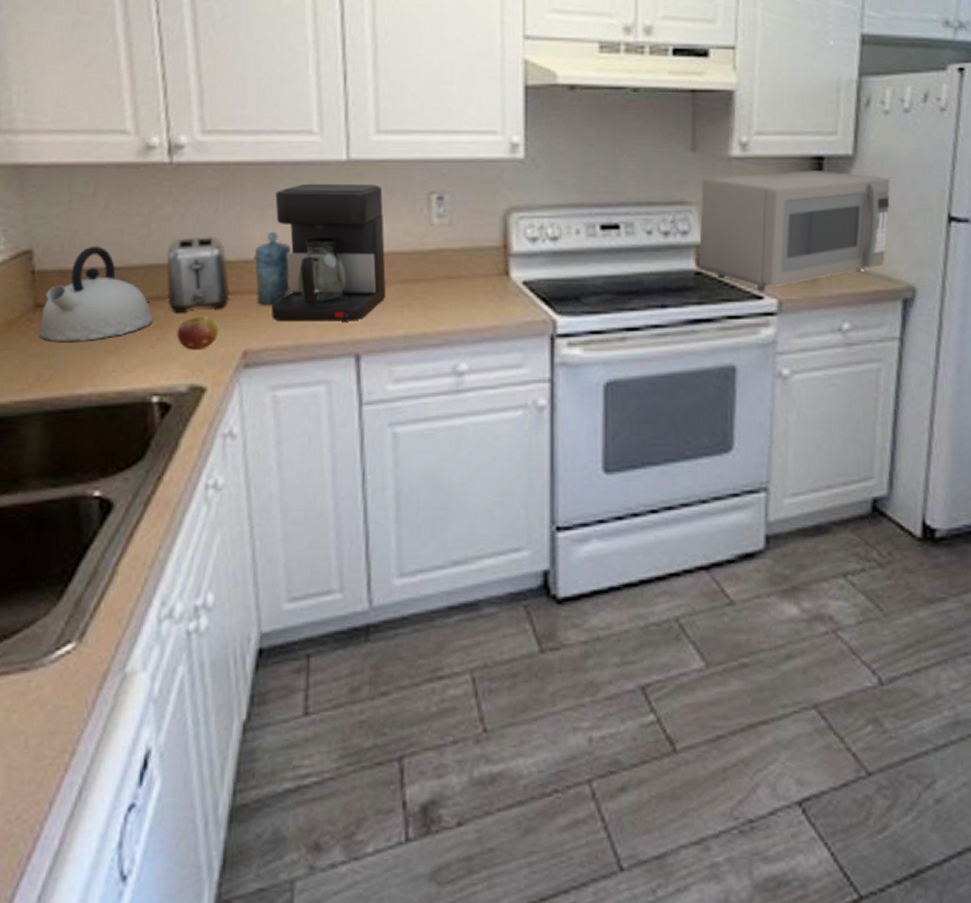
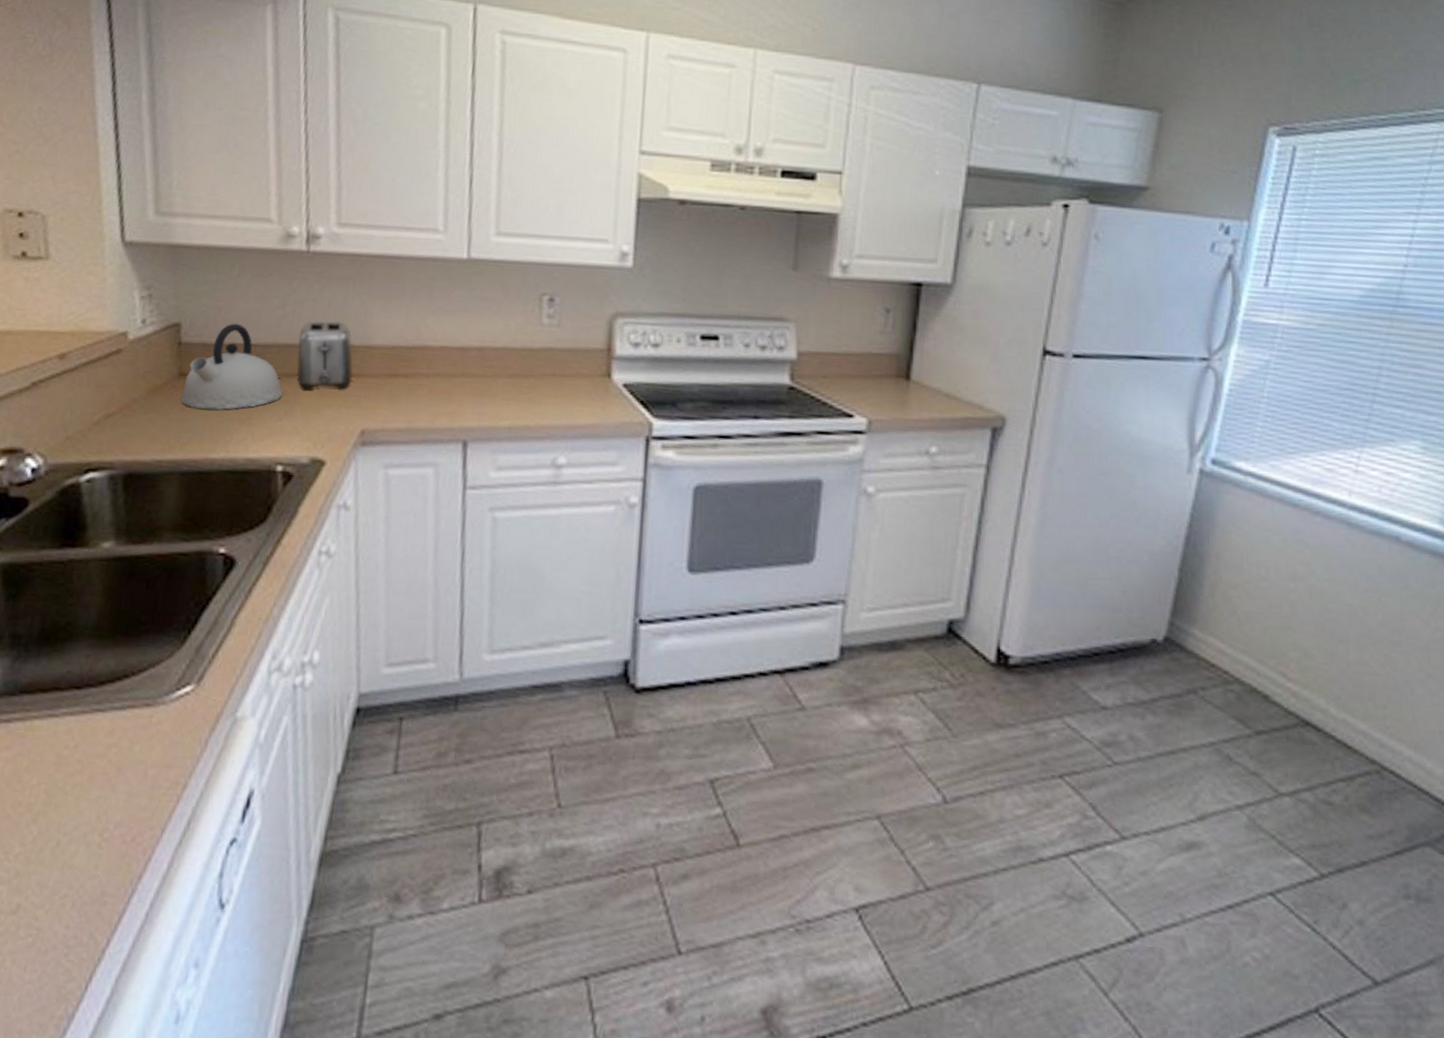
fruit: present [176,315,219,350] -> none [302,394,341,426]
canister: present [253,231,293,305] -> none [376,320,412,389]
coffee maker: present [271,183,387,322] -> none [389,278,499,410]
microwave: present [699,171,892,292] -> none [794,295,989,410]

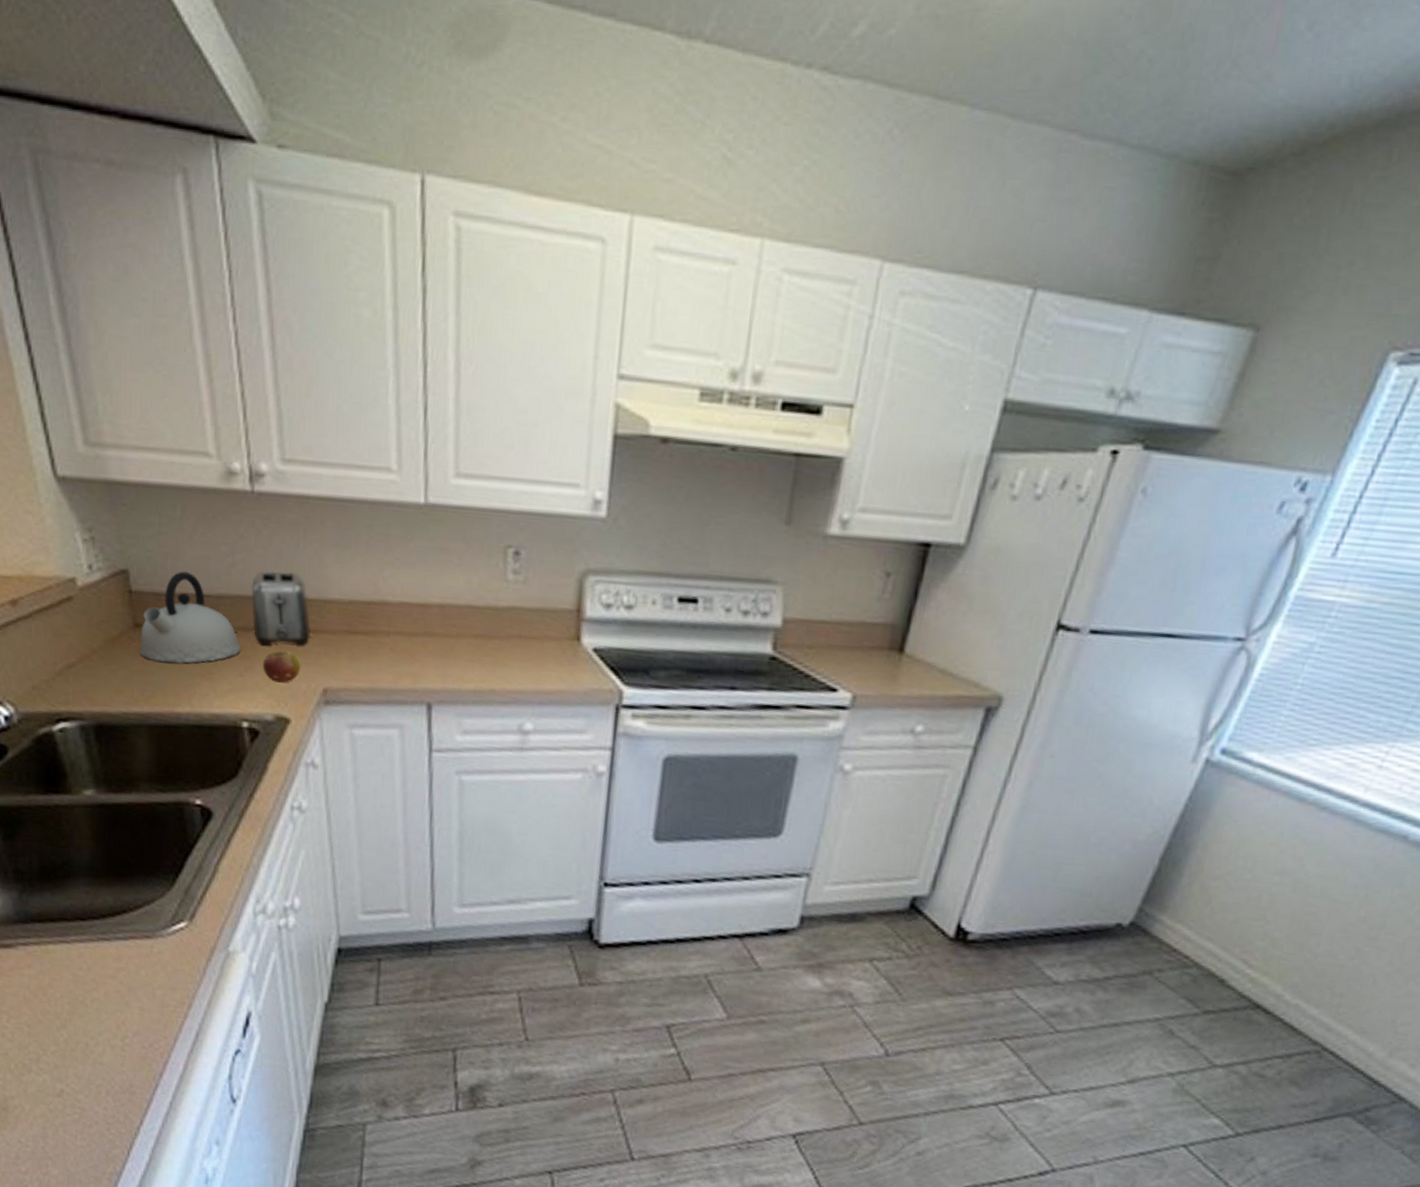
fruit: none [302,394,341,426] -> present [262,650,301,683]

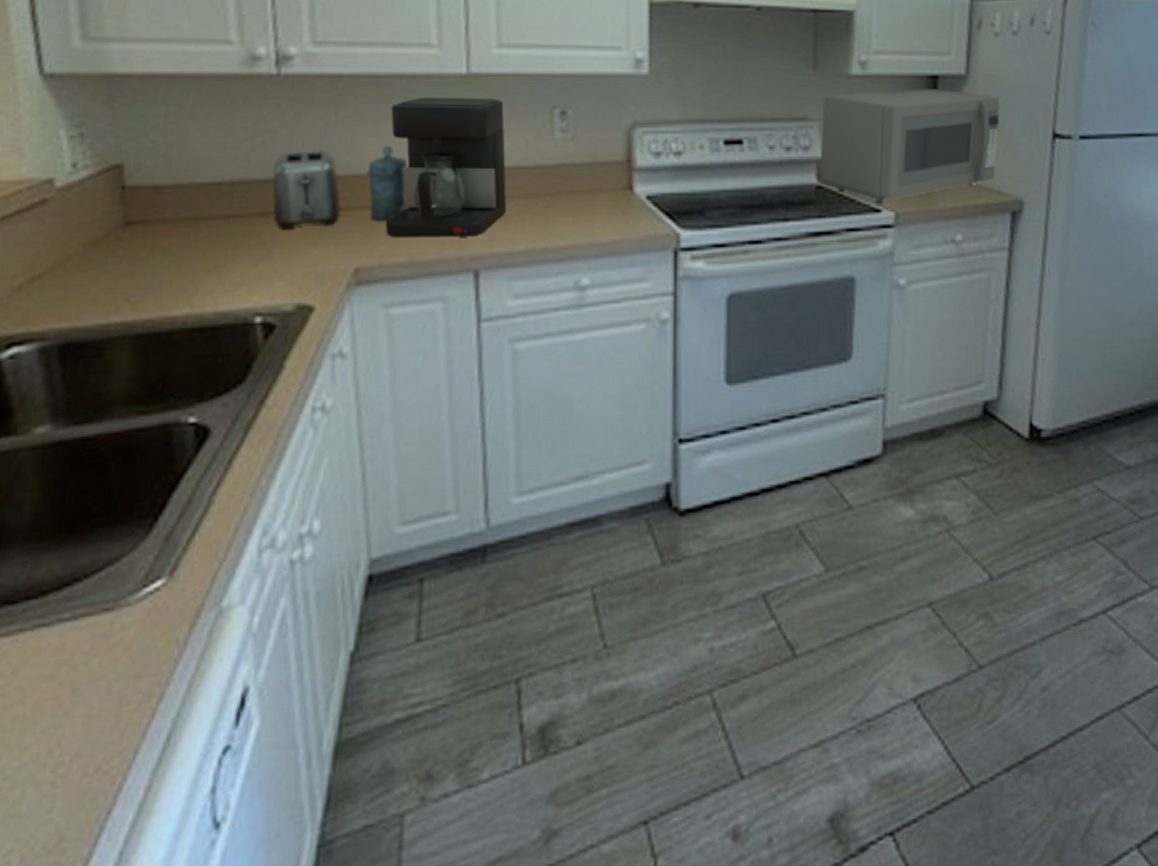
kettle: present [140,571,241,664] -> none [129,160,257,260]
fruit: present [262,650,301,683] -> none [282,232,329,268]
canister: none [332,572,370,647] -> present [367,145,409,221]
coffee maker: none [349,525,460,671] -> present [386,97,507,238]
microwave: none [776,555,1004,684] -> present [820,89,1002,205]

